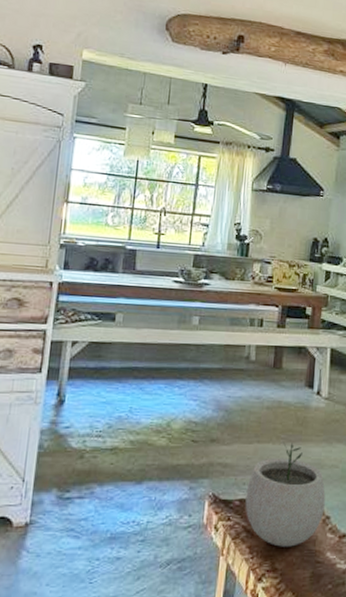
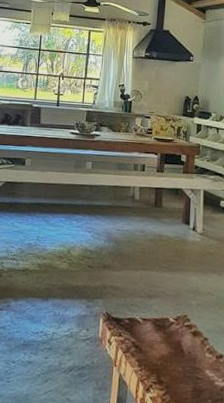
plant pot: present [245,442,326,547] -> none [133,271,203,363]

